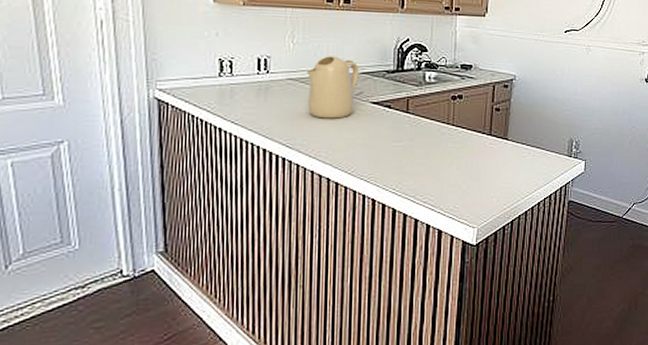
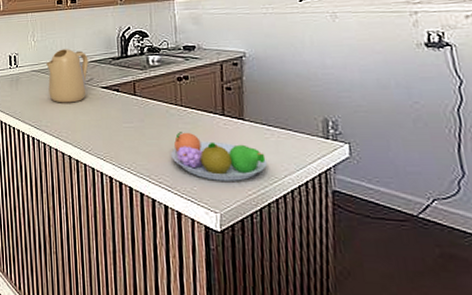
fruit bowl: none [438,151,523,198] -> present [171,132,268,181]

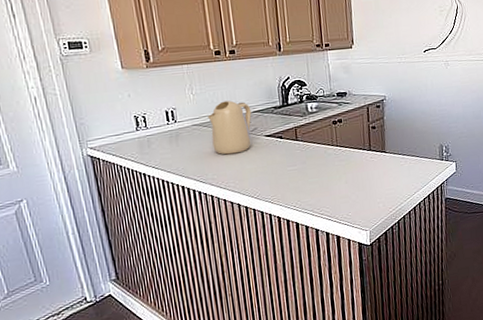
fruit bowl: present [171,132,268,181] -> none [330,167,403,205]

